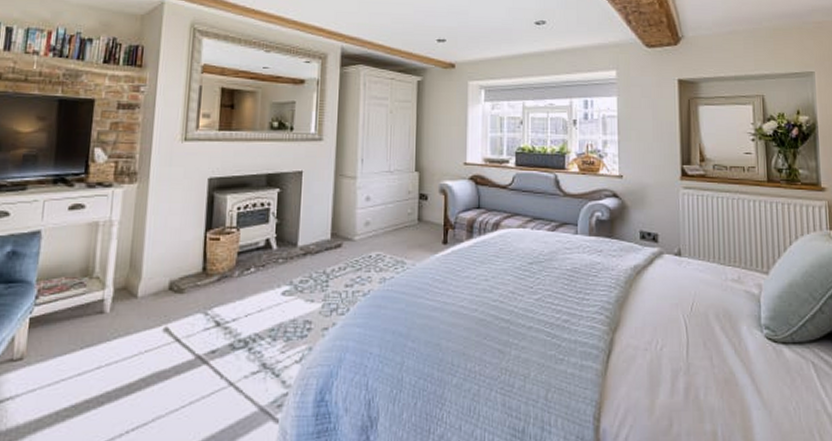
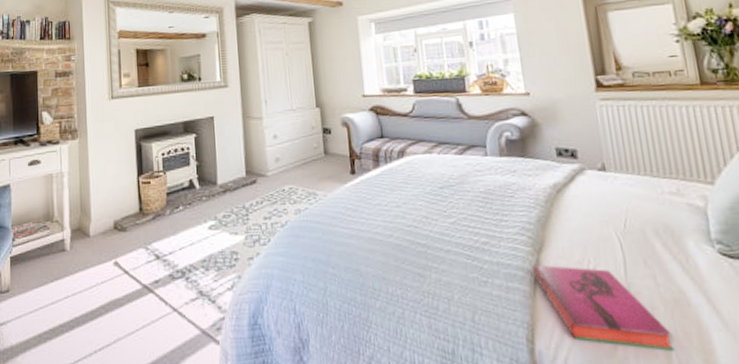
hardback book: none [605,343,721,428] -> present [532,264,675,351]

